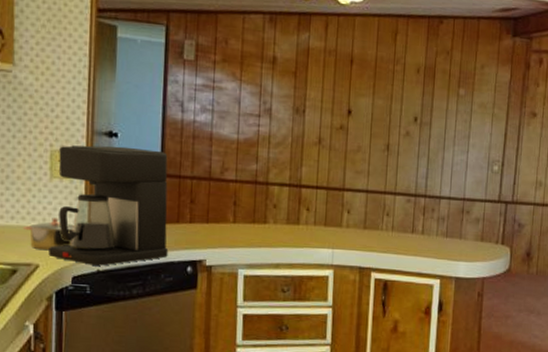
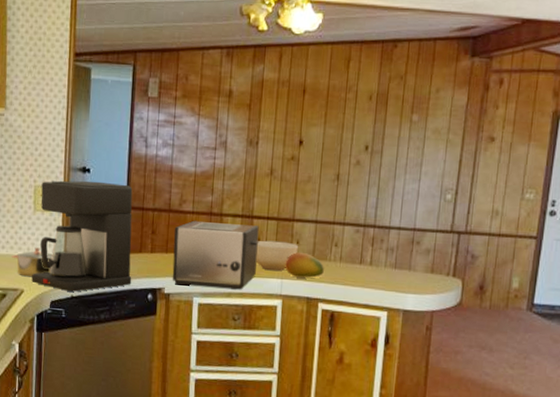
toaster: none [214,189,308,262] -> present [172,220,259,291]
bowl: none [305,210,350,241] -> present [255,240,299,271]
fruit: none [336,222,376,248] -> present [285,252,324,278]

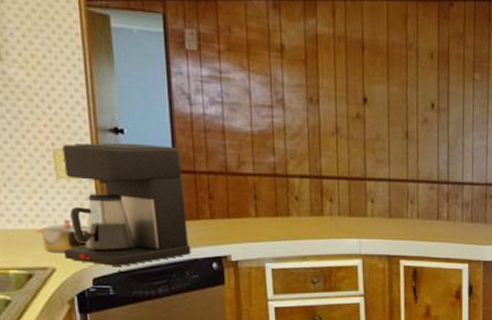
toaster: present [172,220,259,291] -> none [234,182,332,253]
bowl: present [255,240,299,271] -> none [329,200,374,231]
fruit: present [285,252,324,278] -> none [361,211,402,237]

